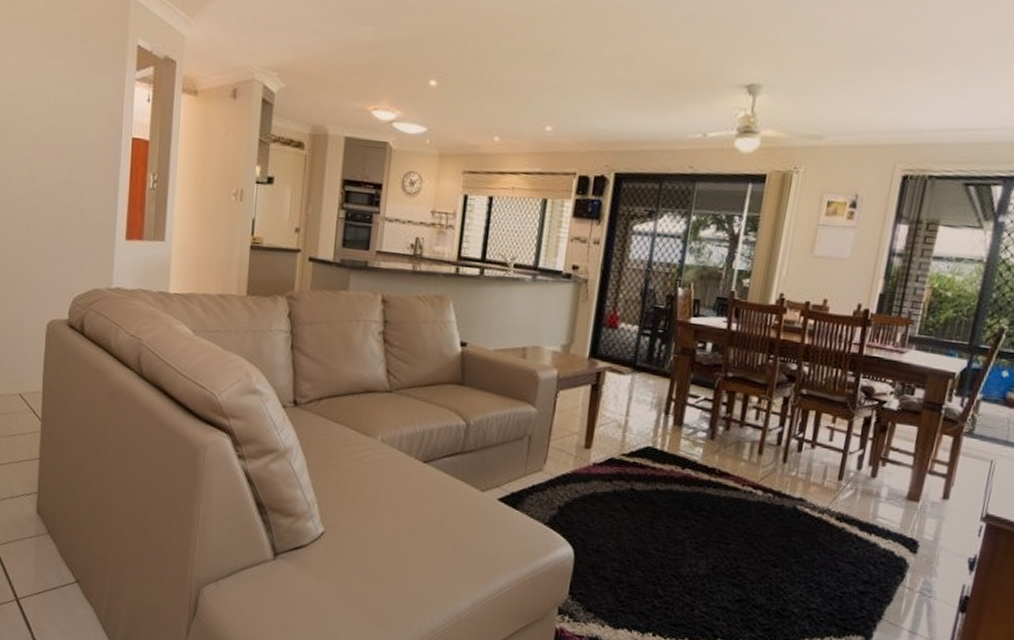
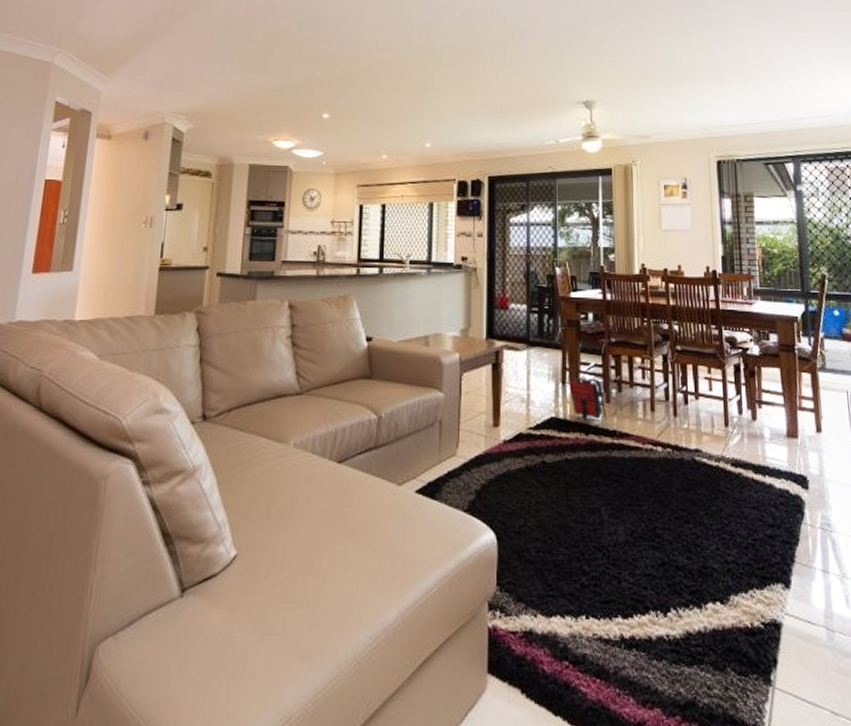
backpack: none [672,408,710,454] -> present [569,375,607,420]

